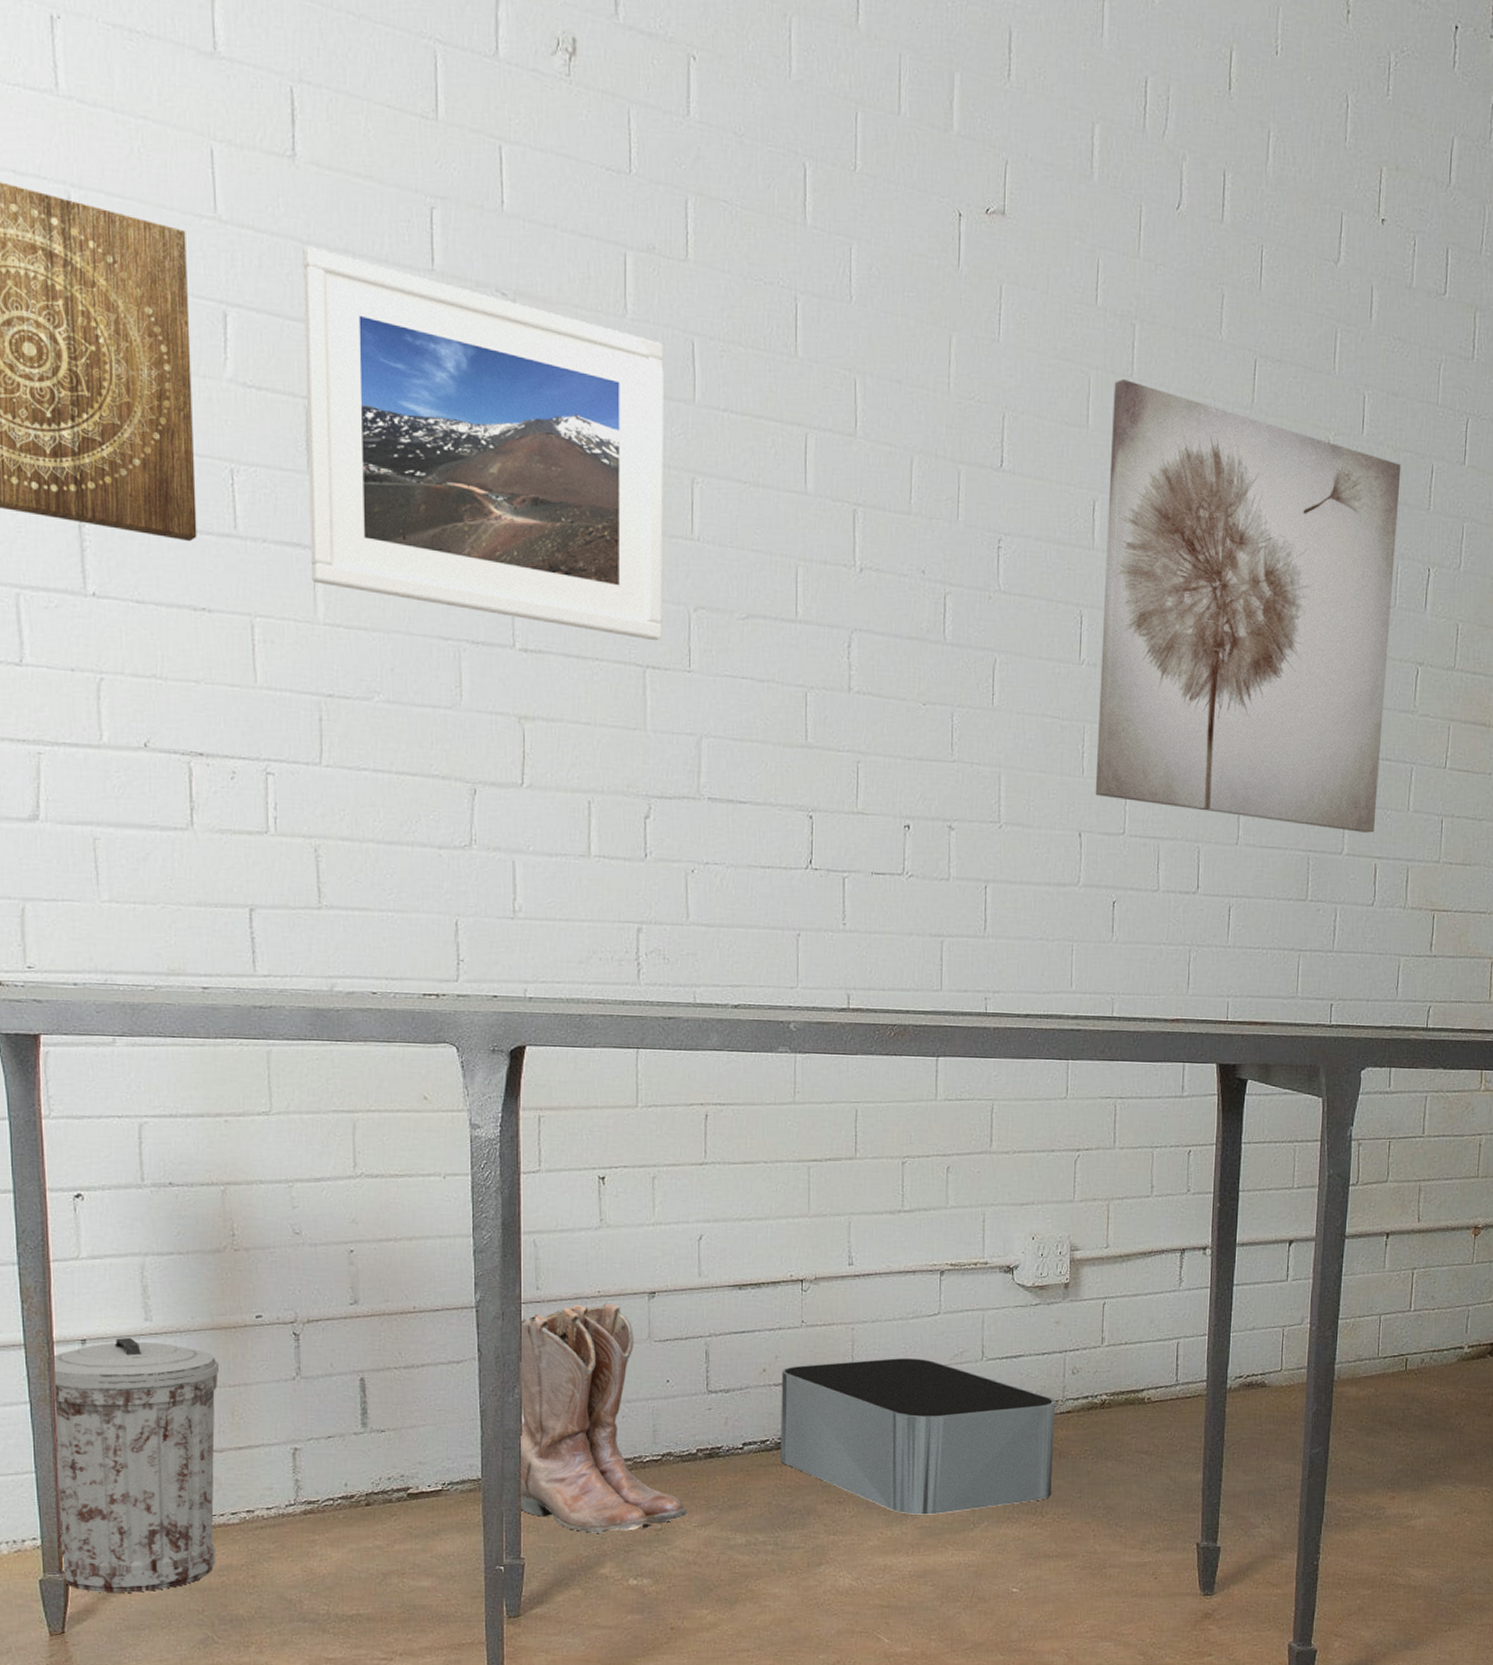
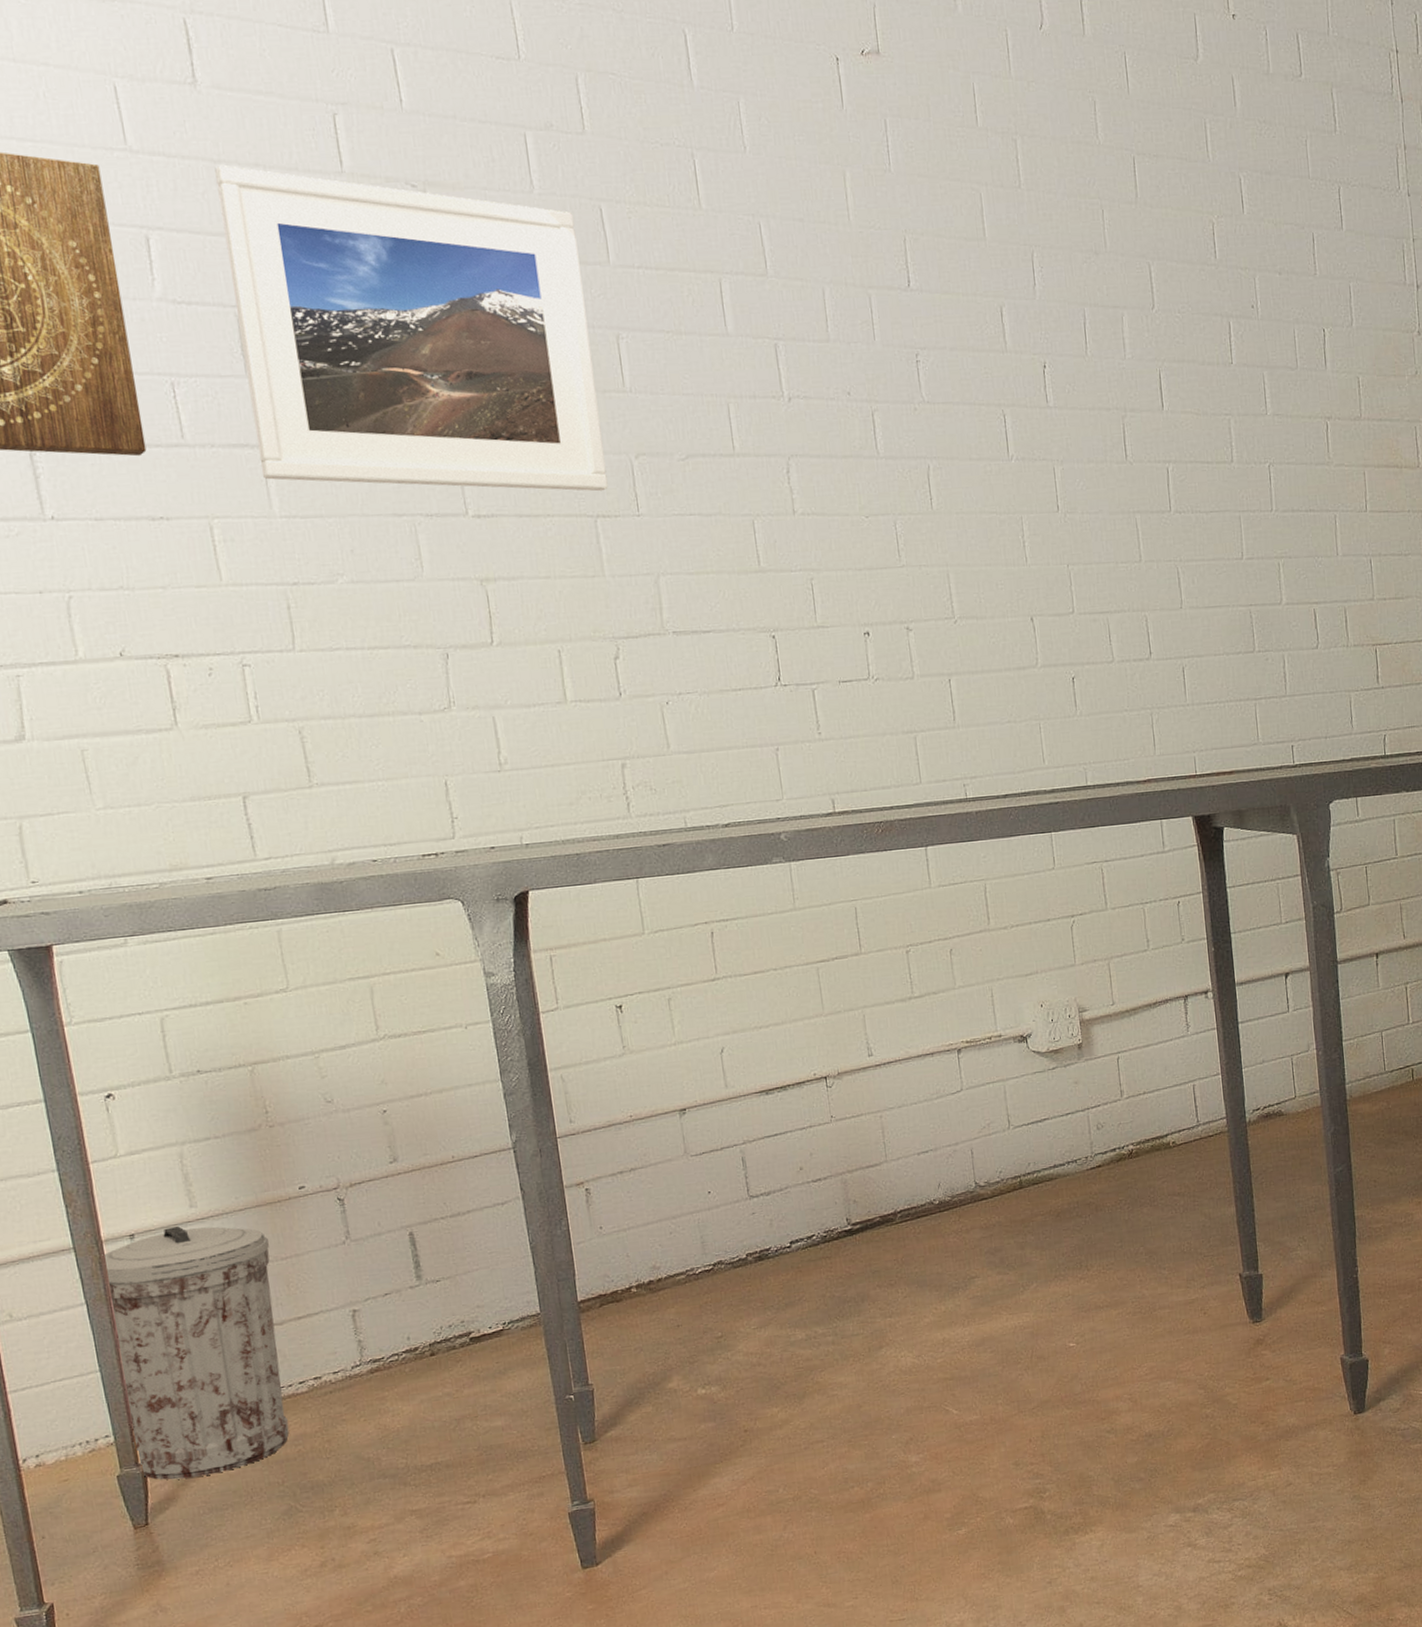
boots: present [518,1303,688,1534] -> none [557,1125,746,1350]
storage bin: present [780,1358,1056,1515] -> none [818,1135,1093,1287]
wall art: present [1095,378,1402,833] -> none [1004,190,1309,582]

